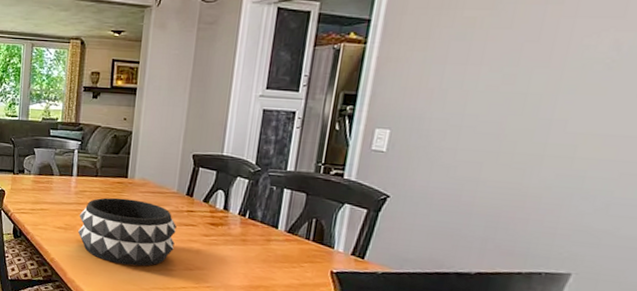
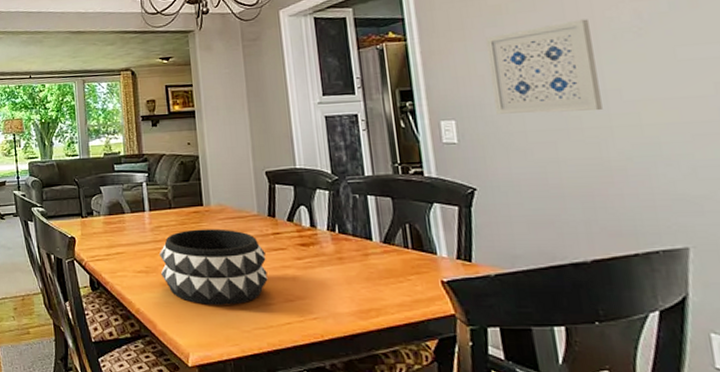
wall art: none [434,43,563,139] -> present [486,19,603,114]

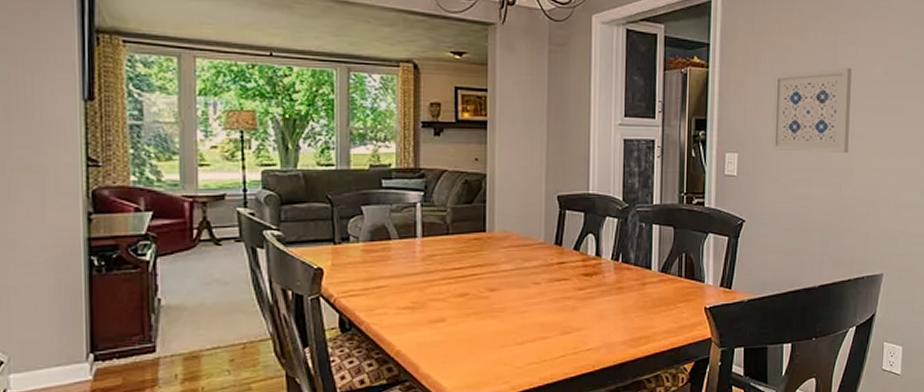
decorative bowl: present [160,229,268,305] -> none [430,258,547,342]

